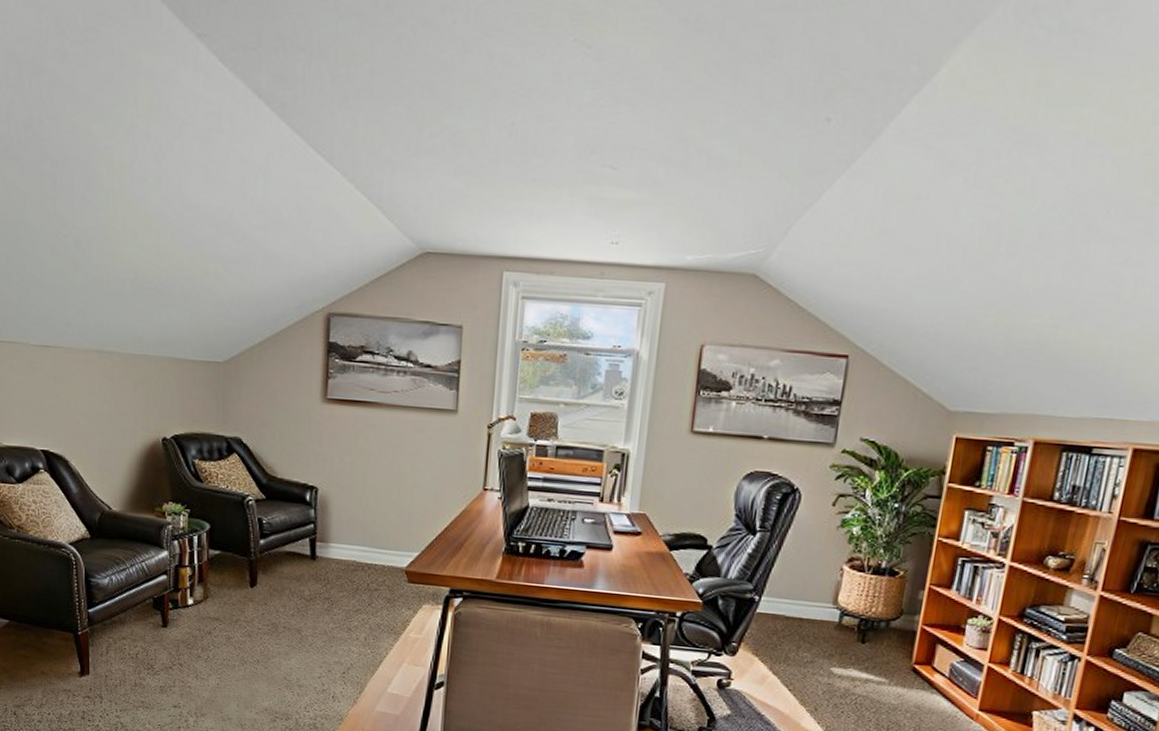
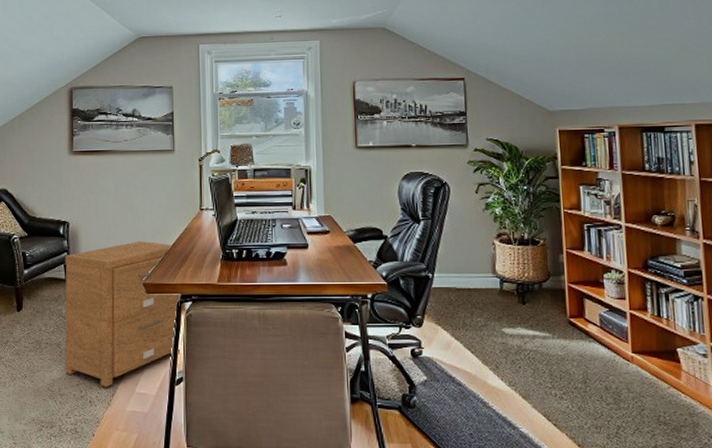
nightstand: none [305,519,449,683] -> present [65,240,180,387]

